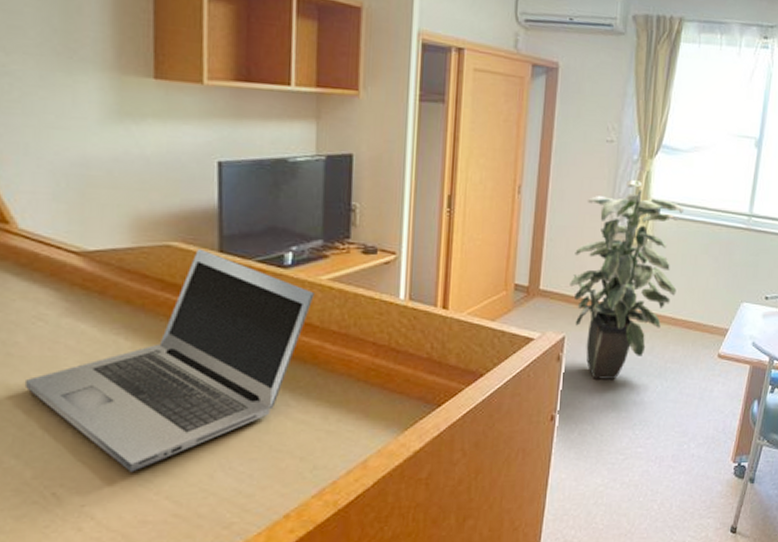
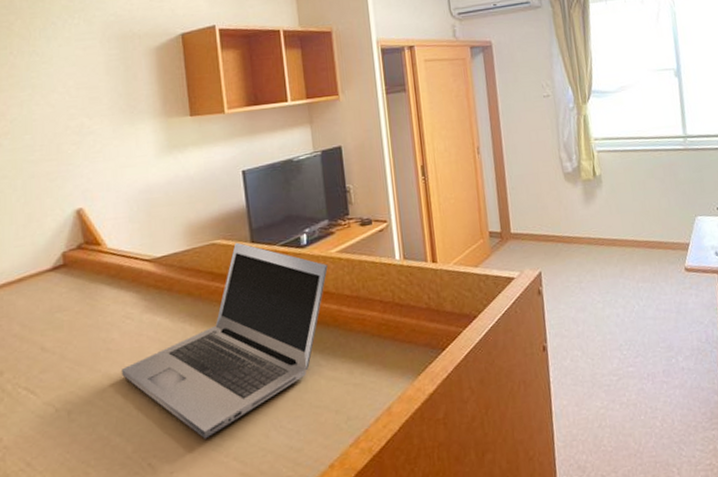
indoor plant: present [570,179,685,379] -> none [535,124,633,308]

